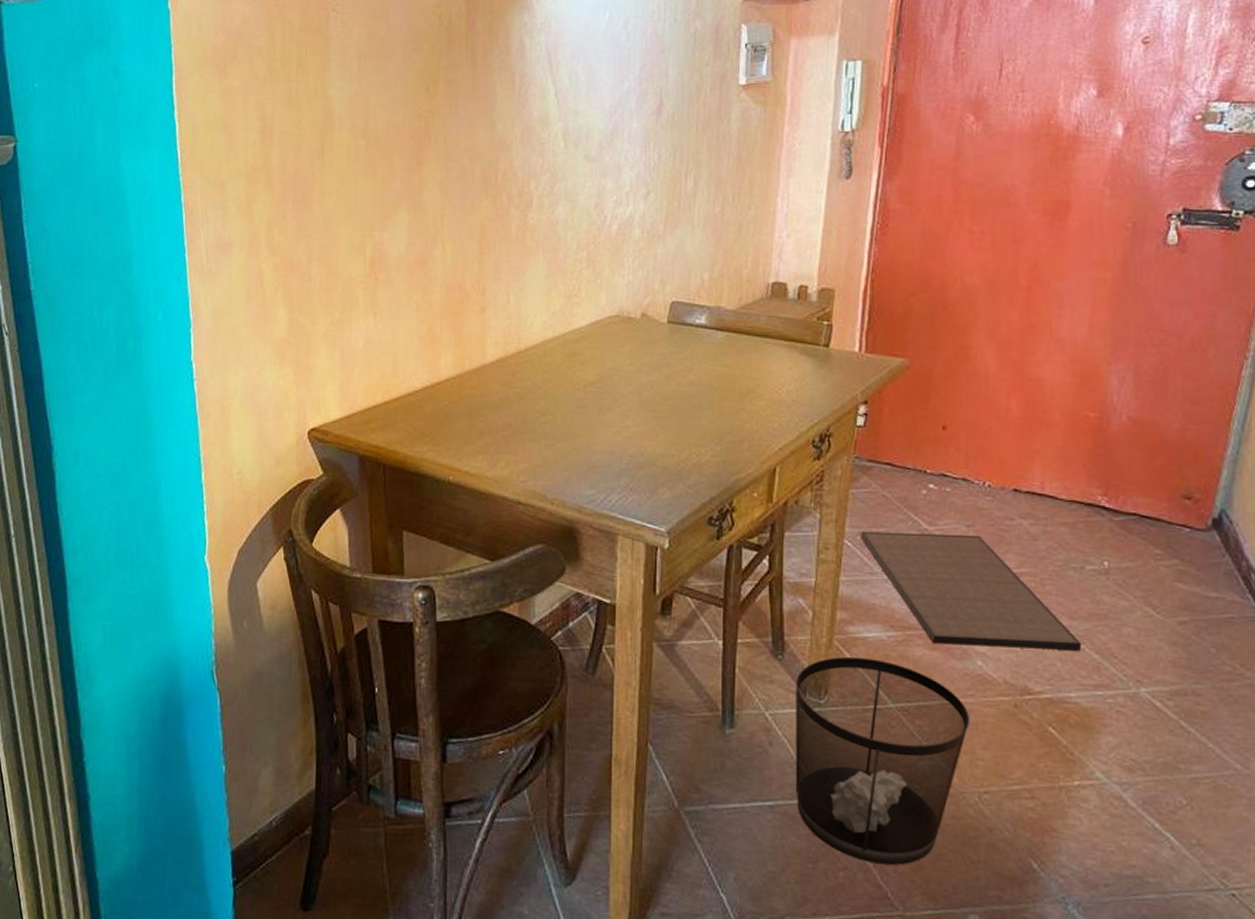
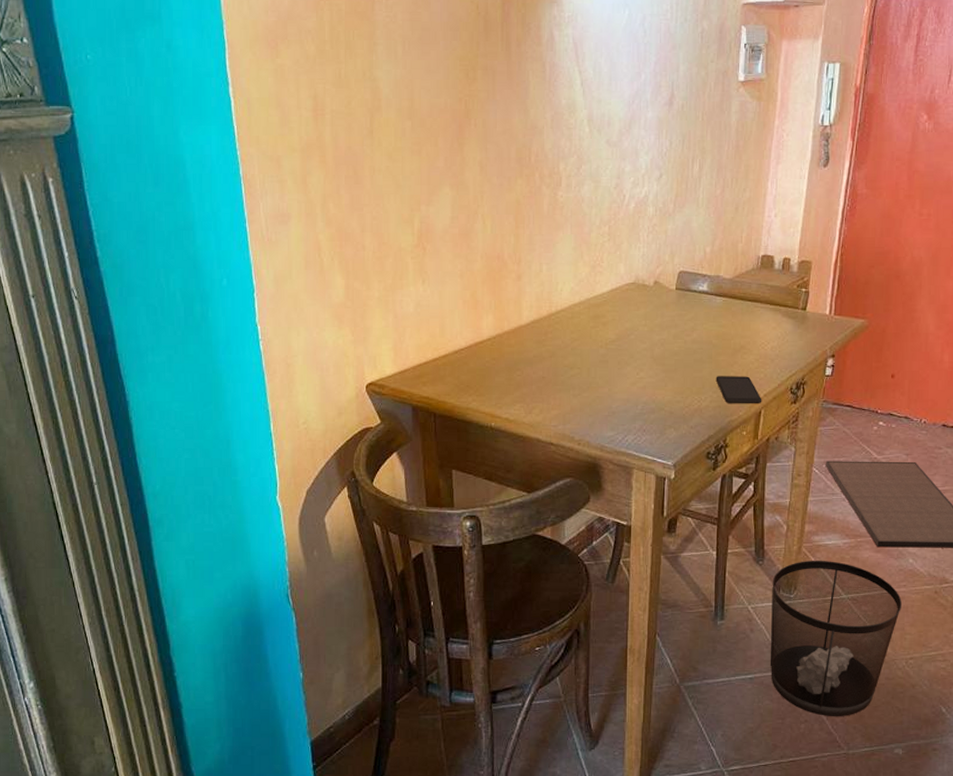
mobile phone: none [718,425,777,460] -> present [715,376,762,405]

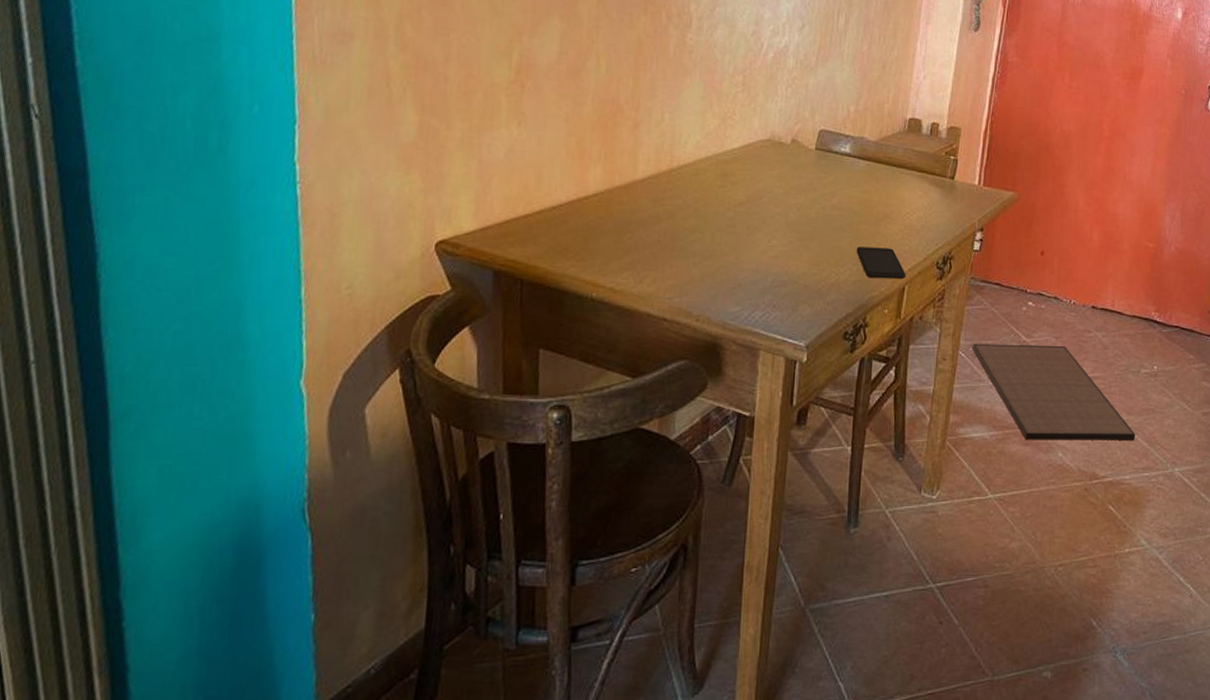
waste bin: present [770,560,902,716] -> none [909,455,1051,637]

